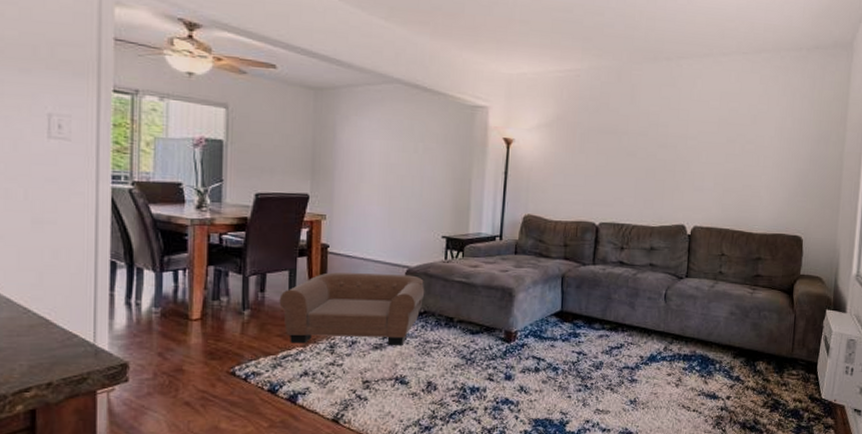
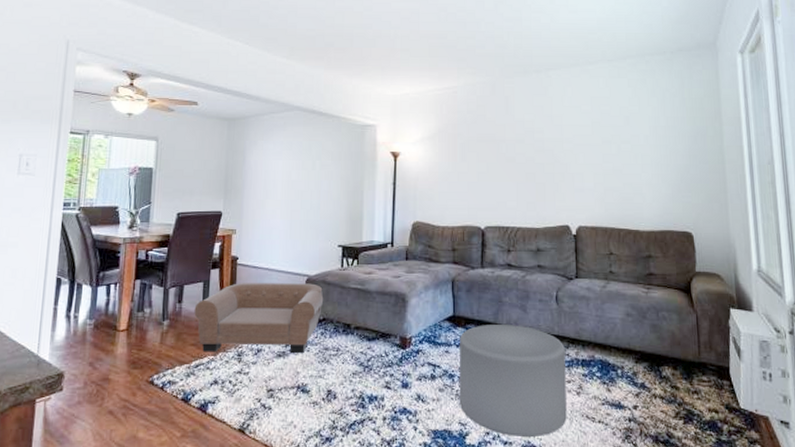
pouf: none [561,320,669,424] -> present [459,325,567,436]

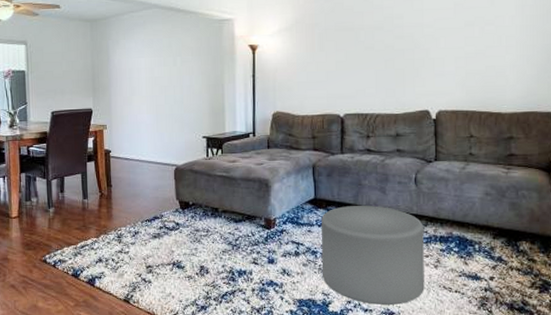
dog bed: present [194,283,324,353] -> none [75,172,192,235]

